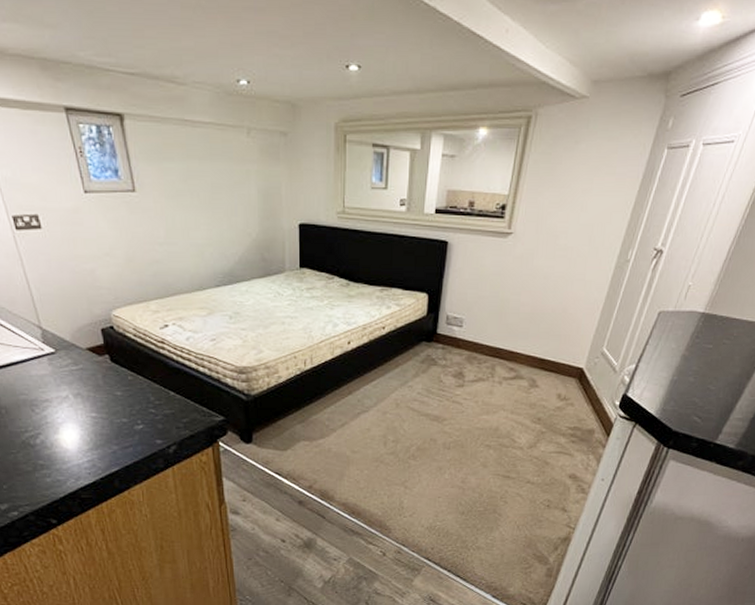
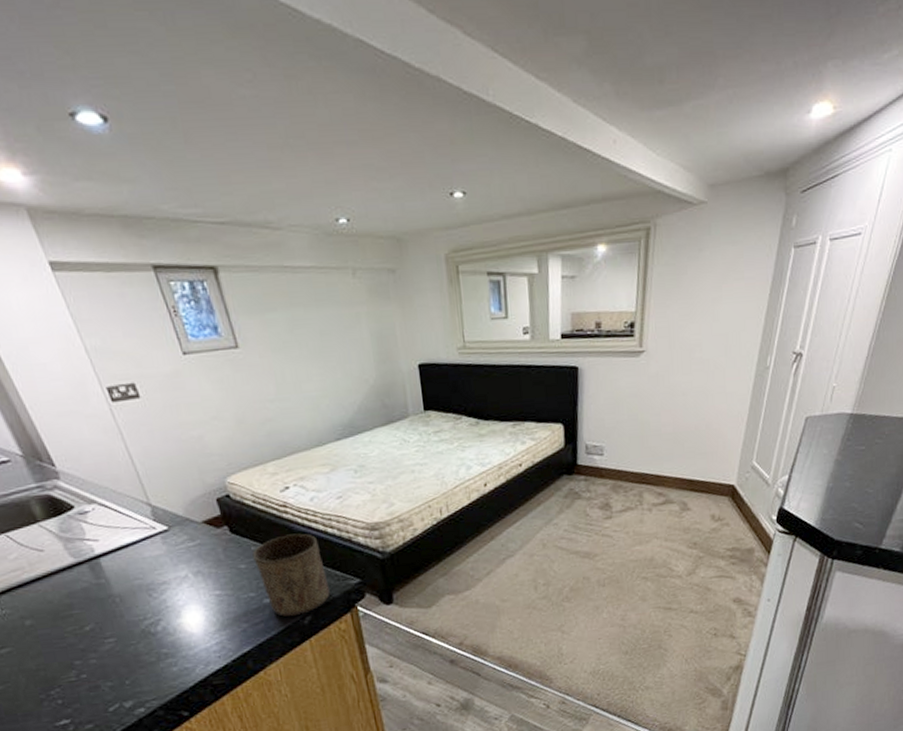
cup: none [129,369,196,445] -> present [252,533,330,617]

